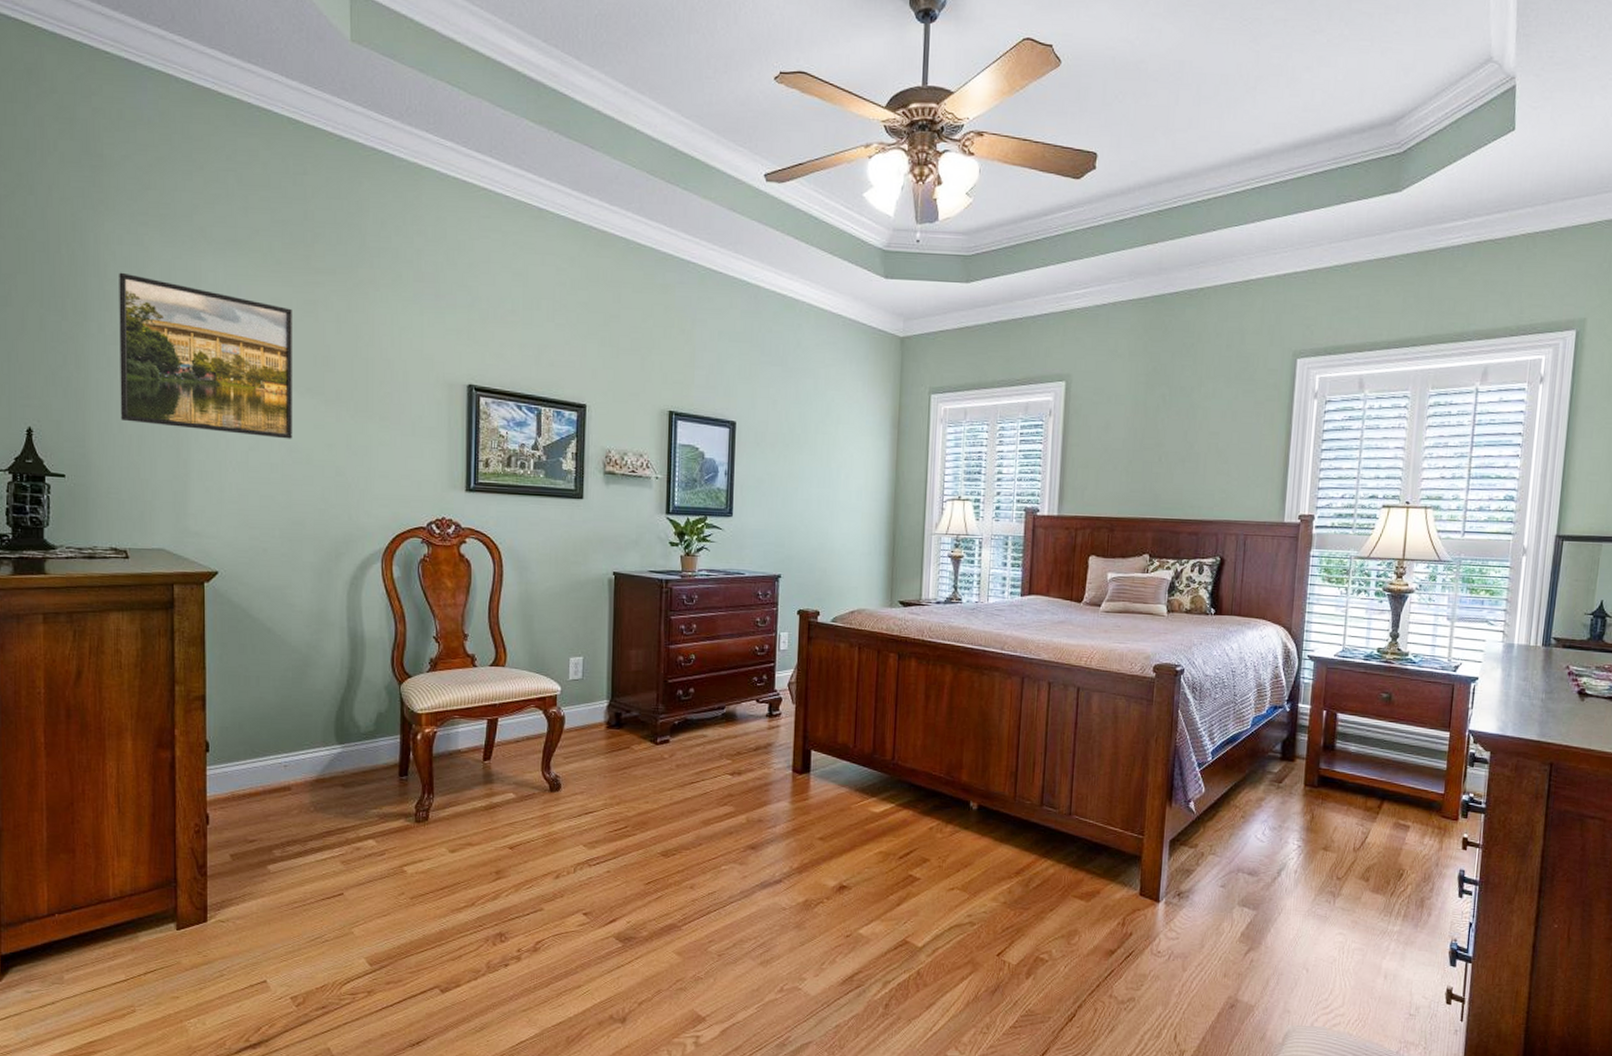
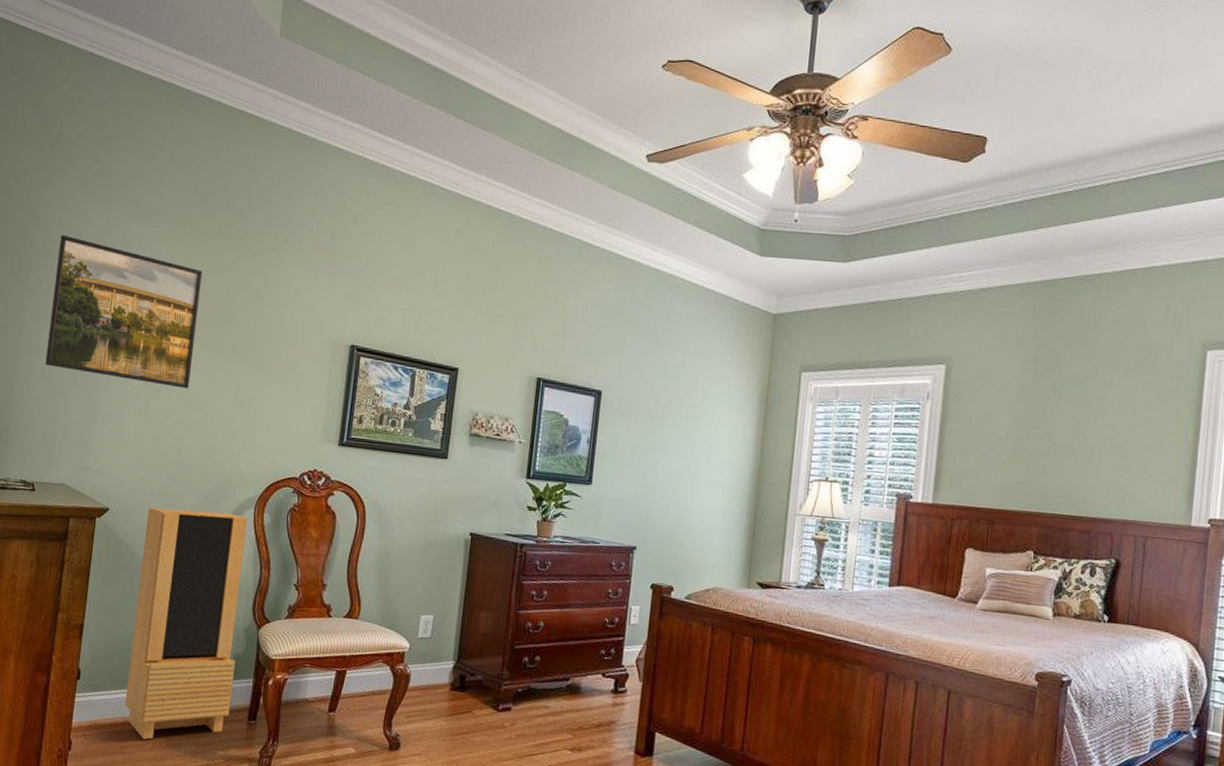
storage cabinet: none [262,567,379,806] -> present [124,507,248,740]

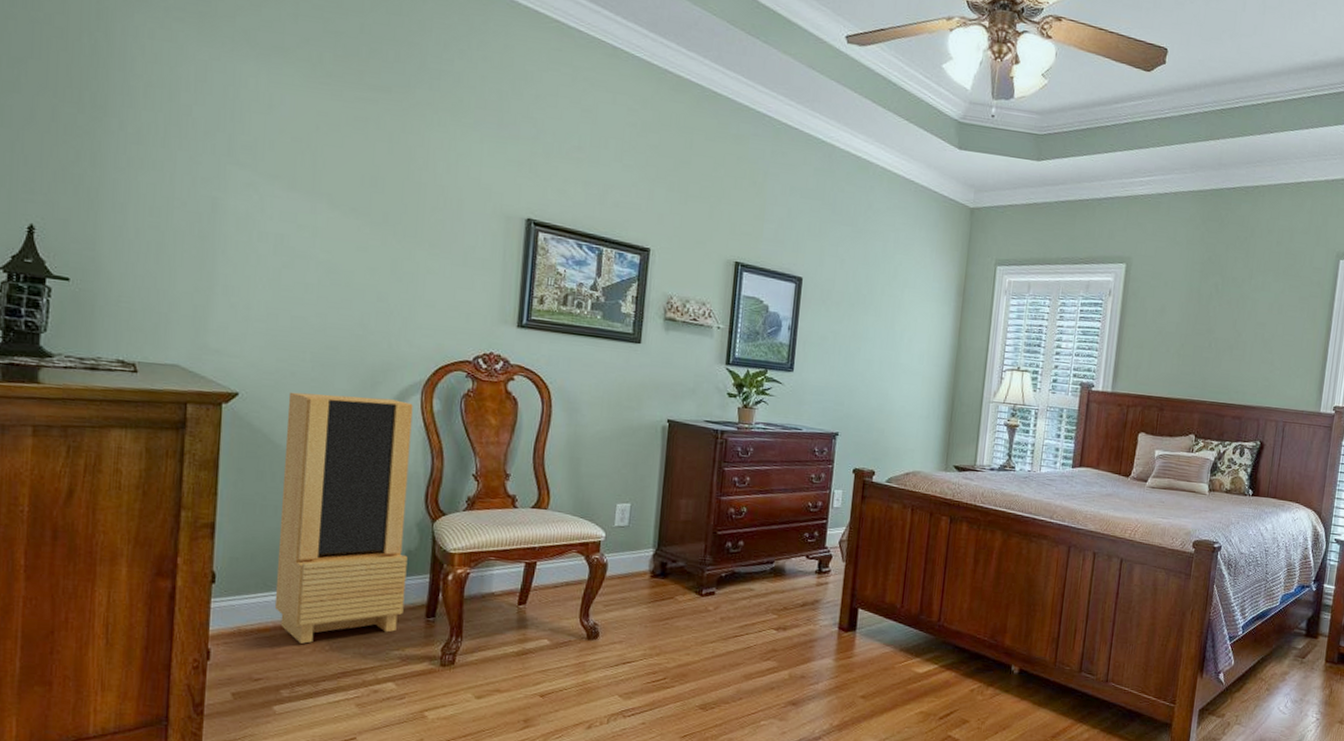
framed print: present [45,234,202,389] -> none [138,68,341,260]

